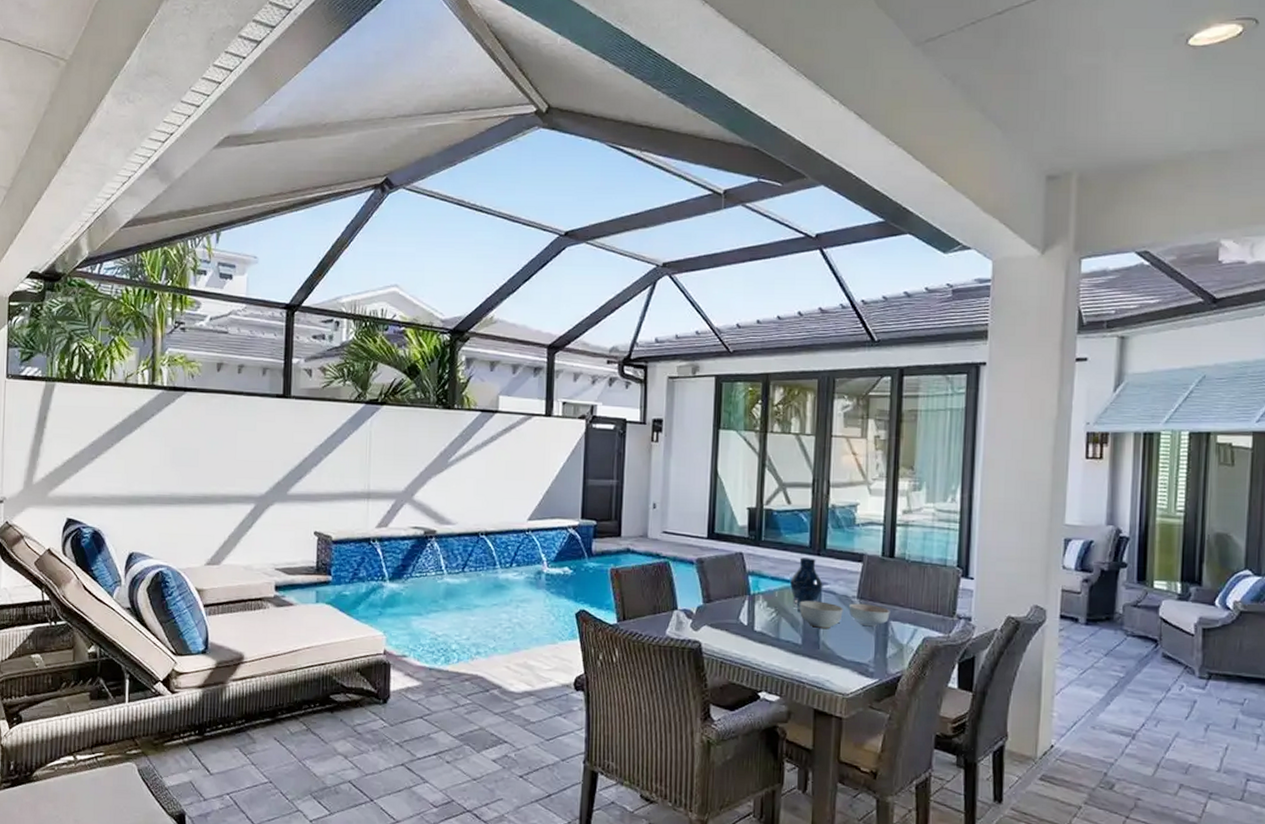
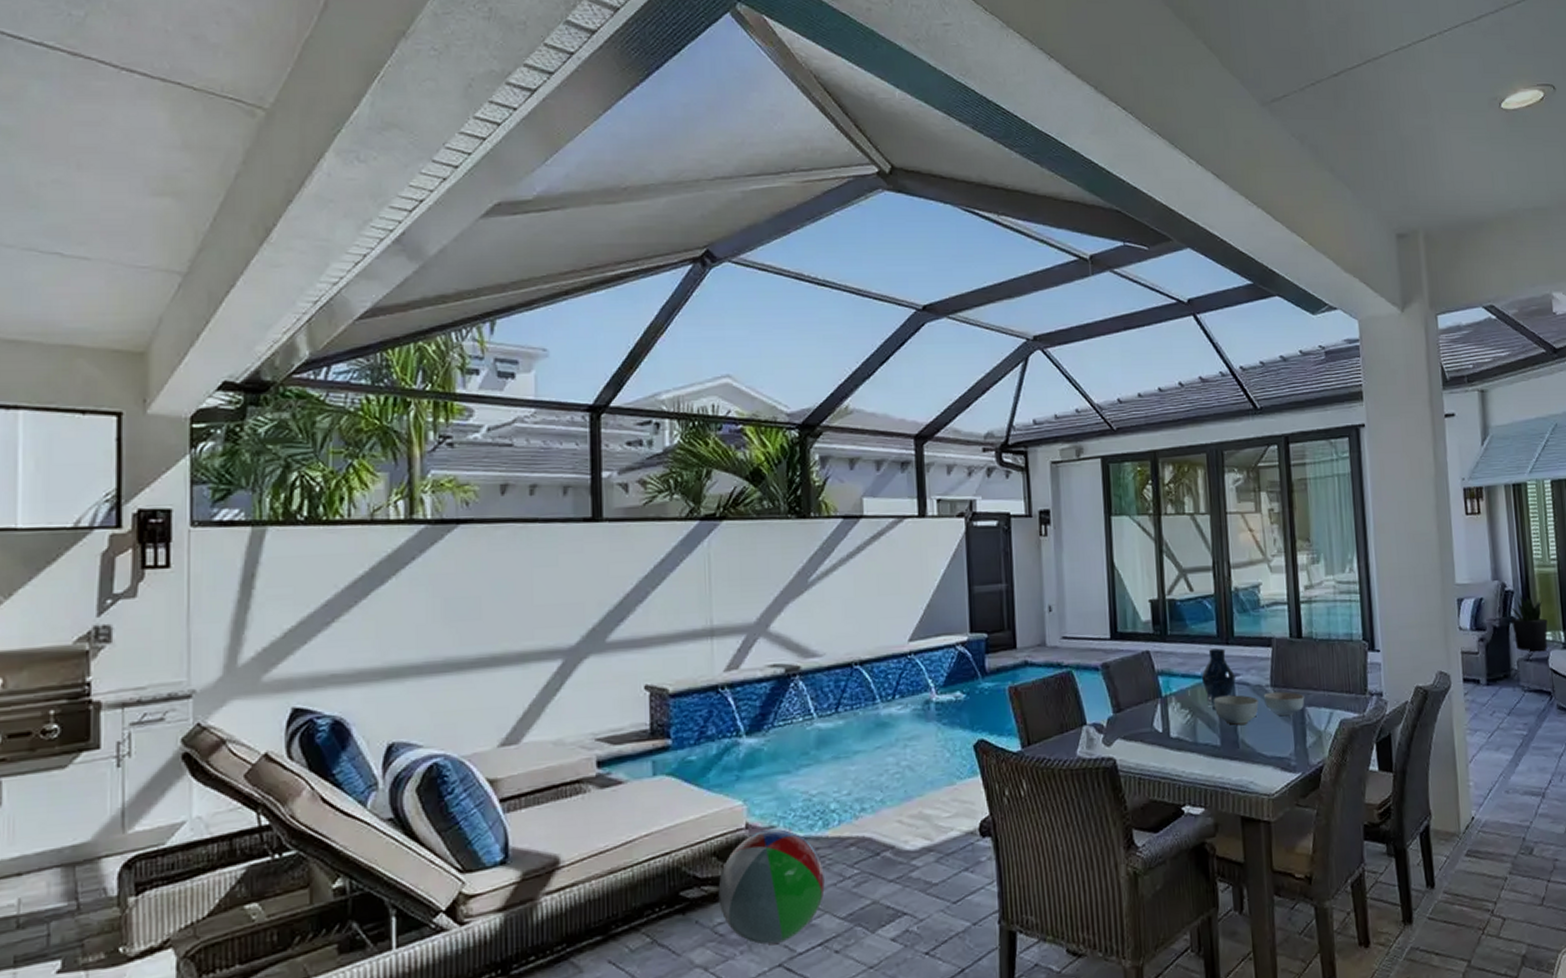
beach ball: none [359,657,443,747] -> present [718,828,825,945]
planter: none [1122,541,1164,600] -> present [1510,593,1548,652]

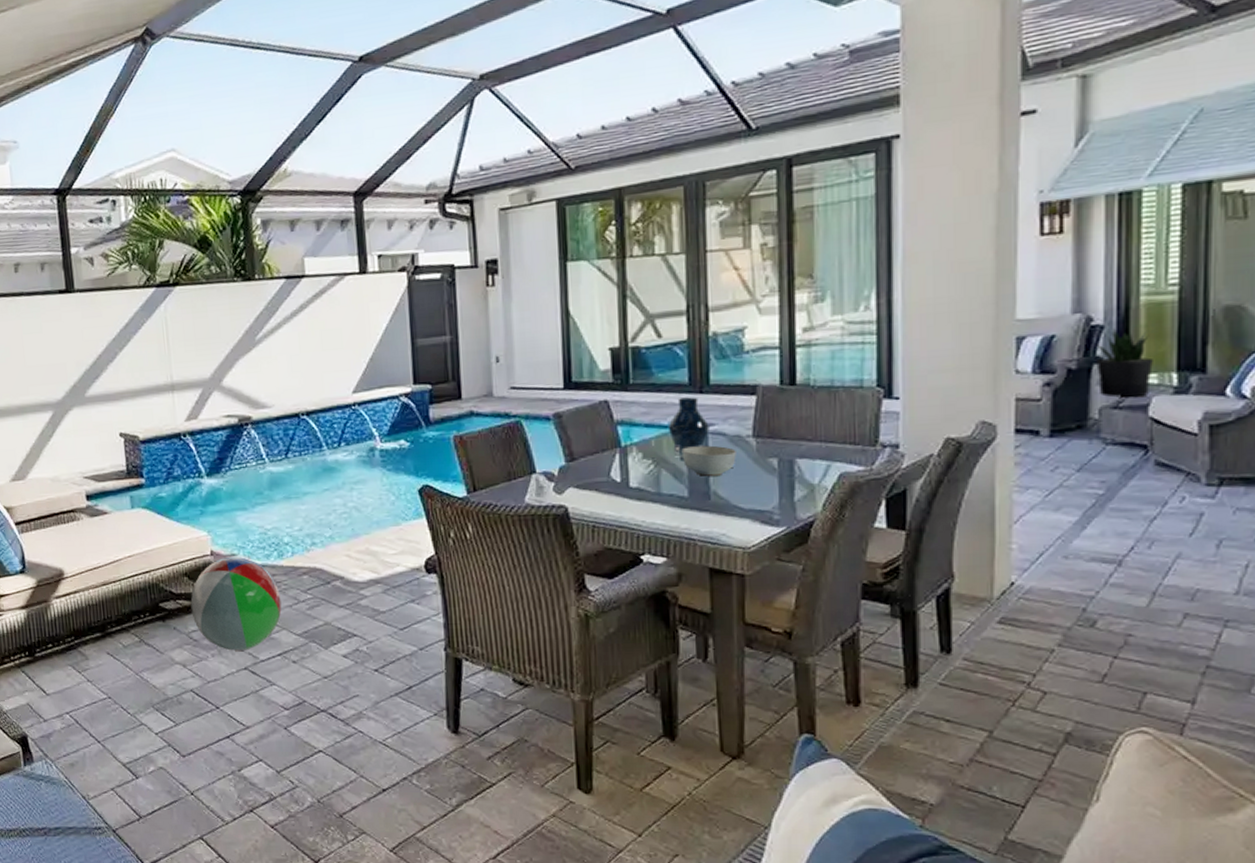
bowl: present [1263,691,1305,717] -> none [742,442,796,468]

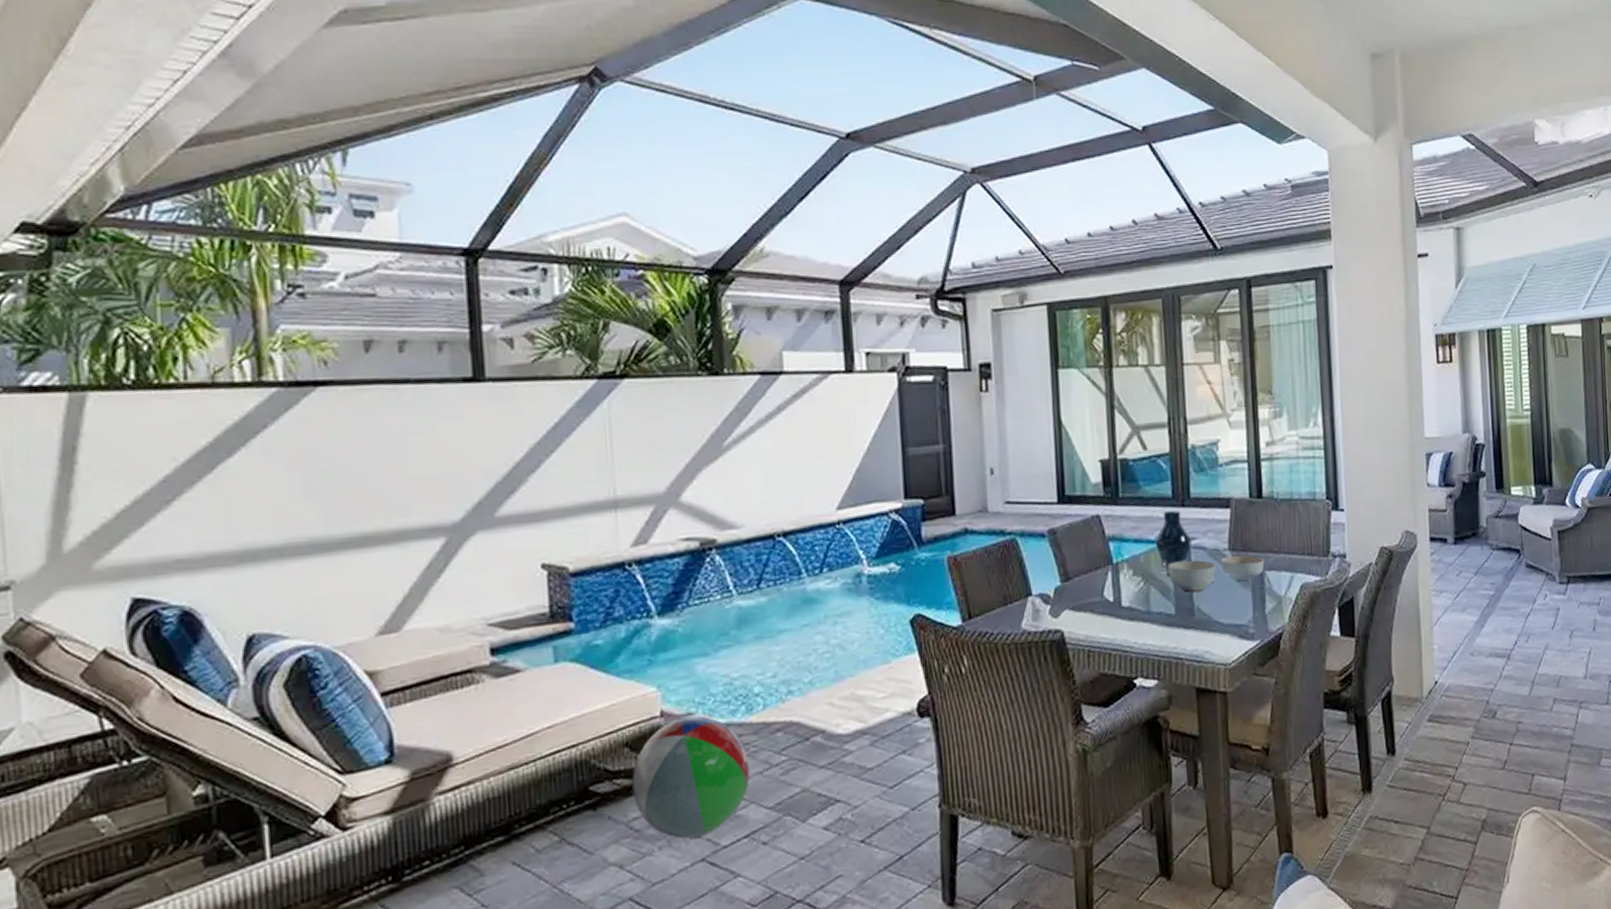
bowl: none [742,442,796,468] -> present [1220,555,1265,582]
planter: present [1096,328,1153,398] -> none [1480,446,1519,508]

